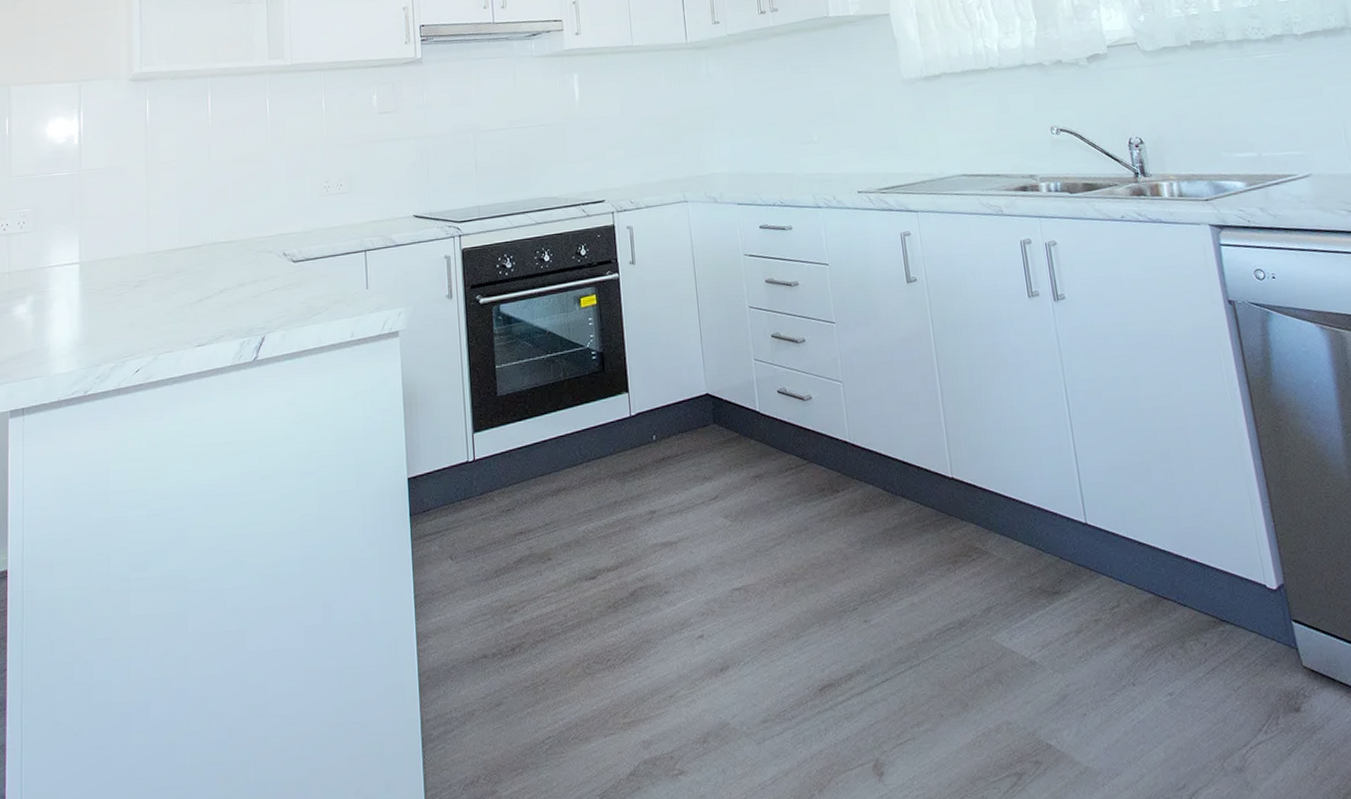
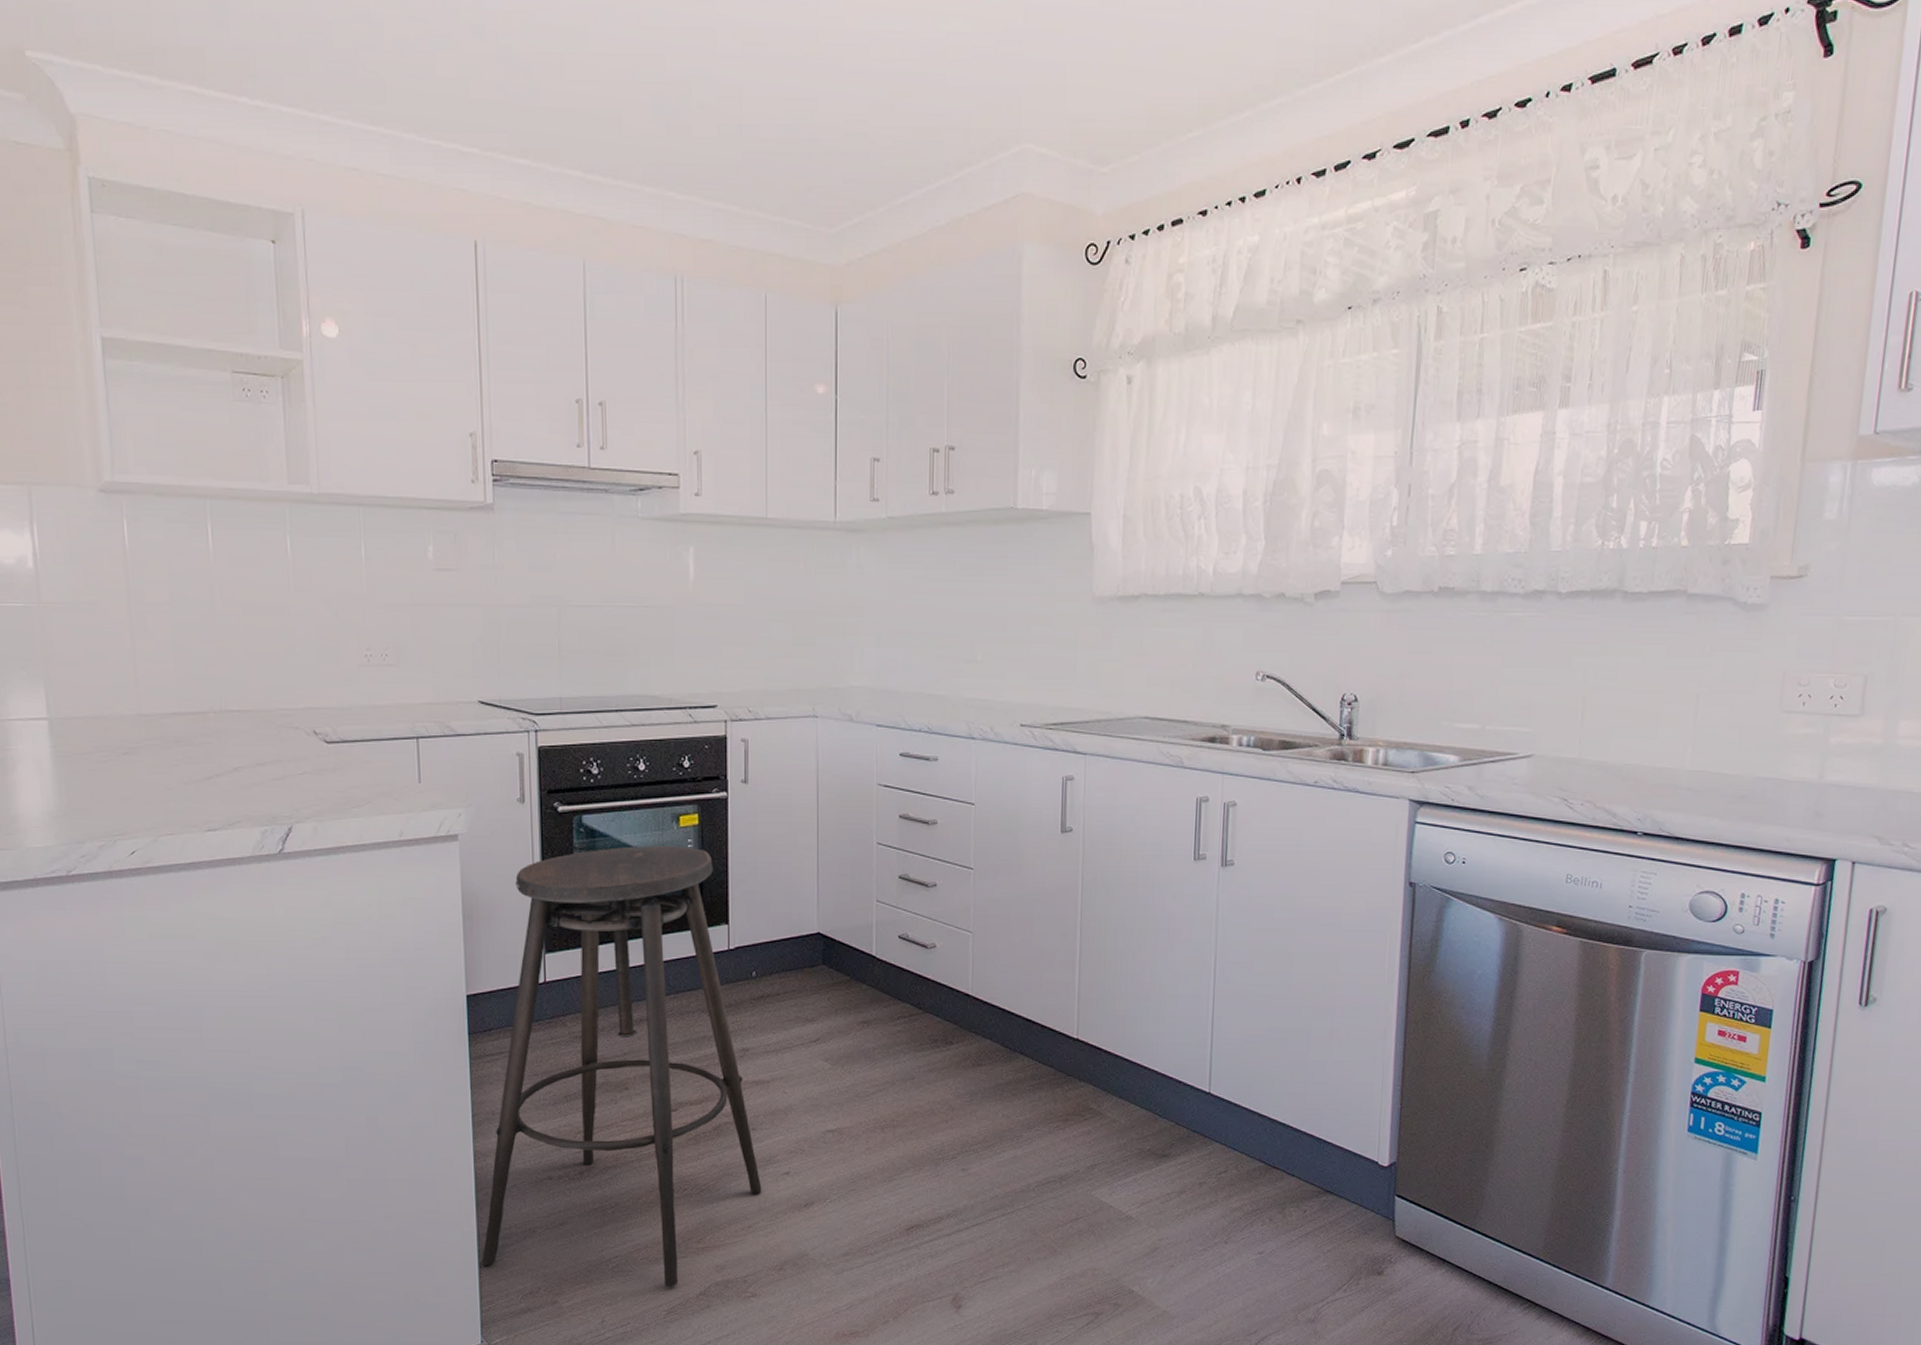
stool: none [425,325,679,768] -> present [482,846,762,1287]

